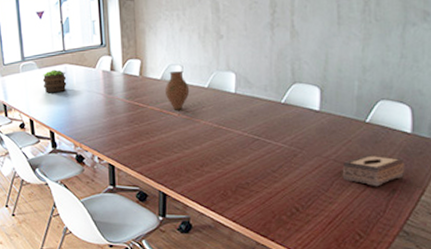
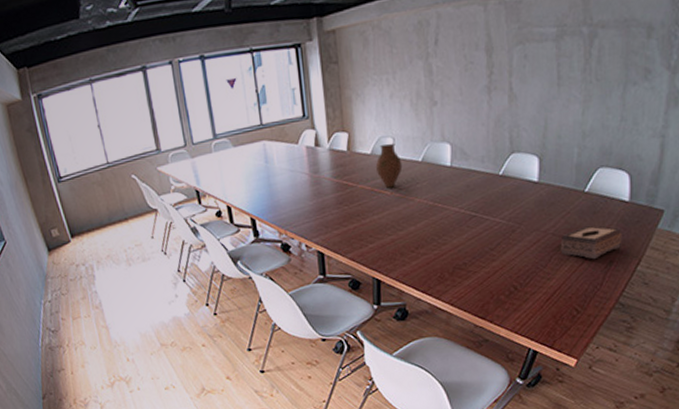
potted plant: present [42,69,67,92] -> none [238,147,267,174]

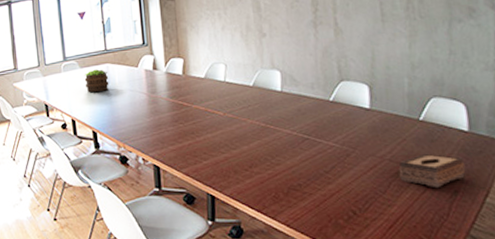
potted plant: none [238,147,267,174] -> present [84,69,109,92]
vase: present [375,143,403,188] -> none [208,68,235,109]

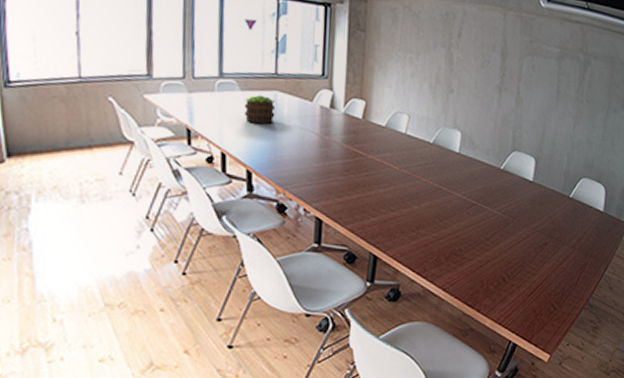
tissue box: present [398,153,466,189] -> none [545,228,596,261]

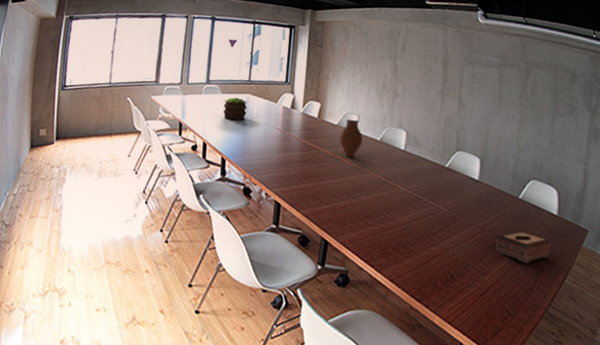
vase: none [387,119,415,164] -> present [339,119,363,158]
tissue box: none [545,228,596,261] -> present [495,229,551,264]

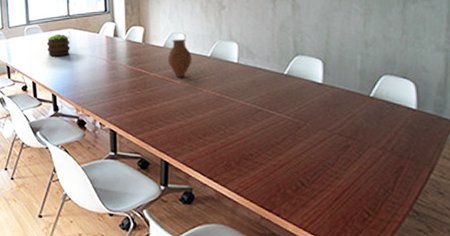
tissue box: present [495,229,551,264] -> none [347,128,412,163]

